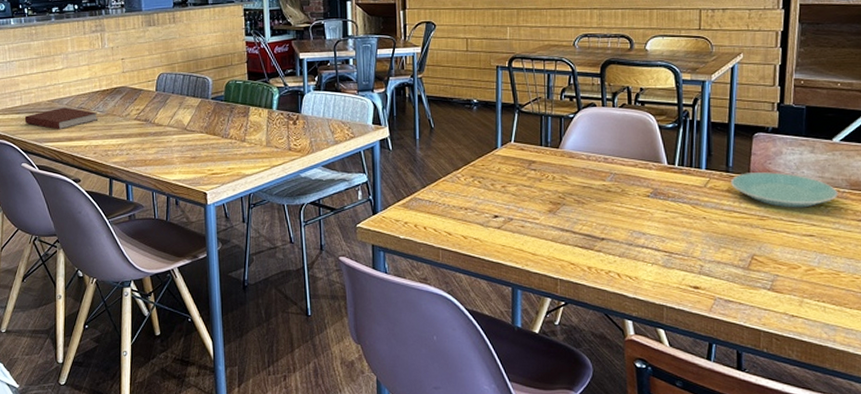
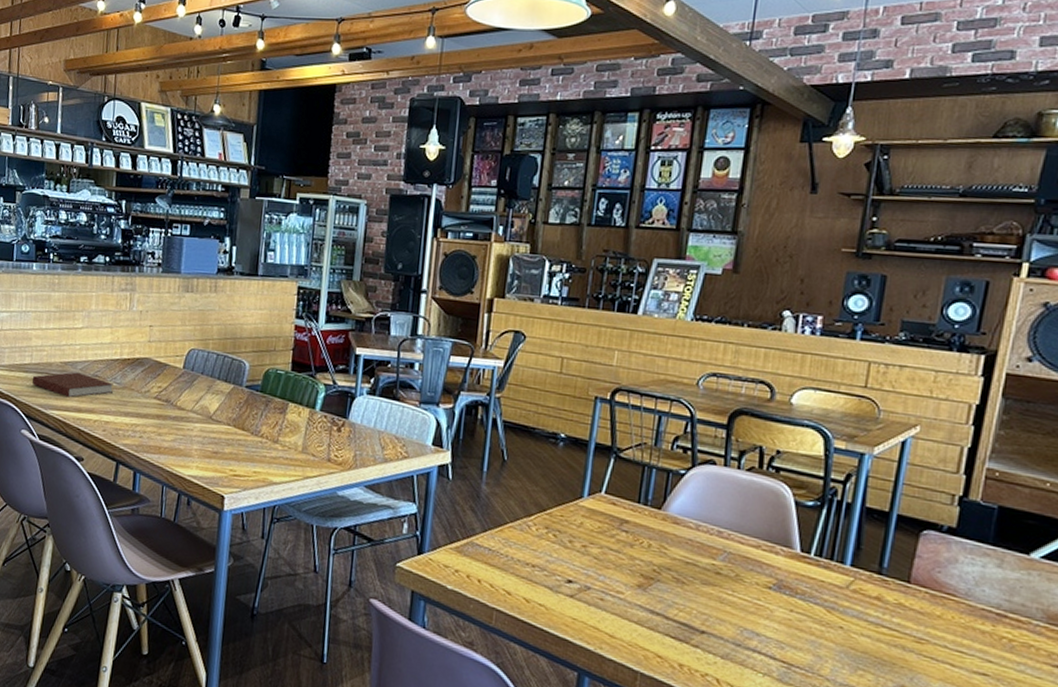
plate: present [731,172,838,208] -> none [883,578,1030,637]

